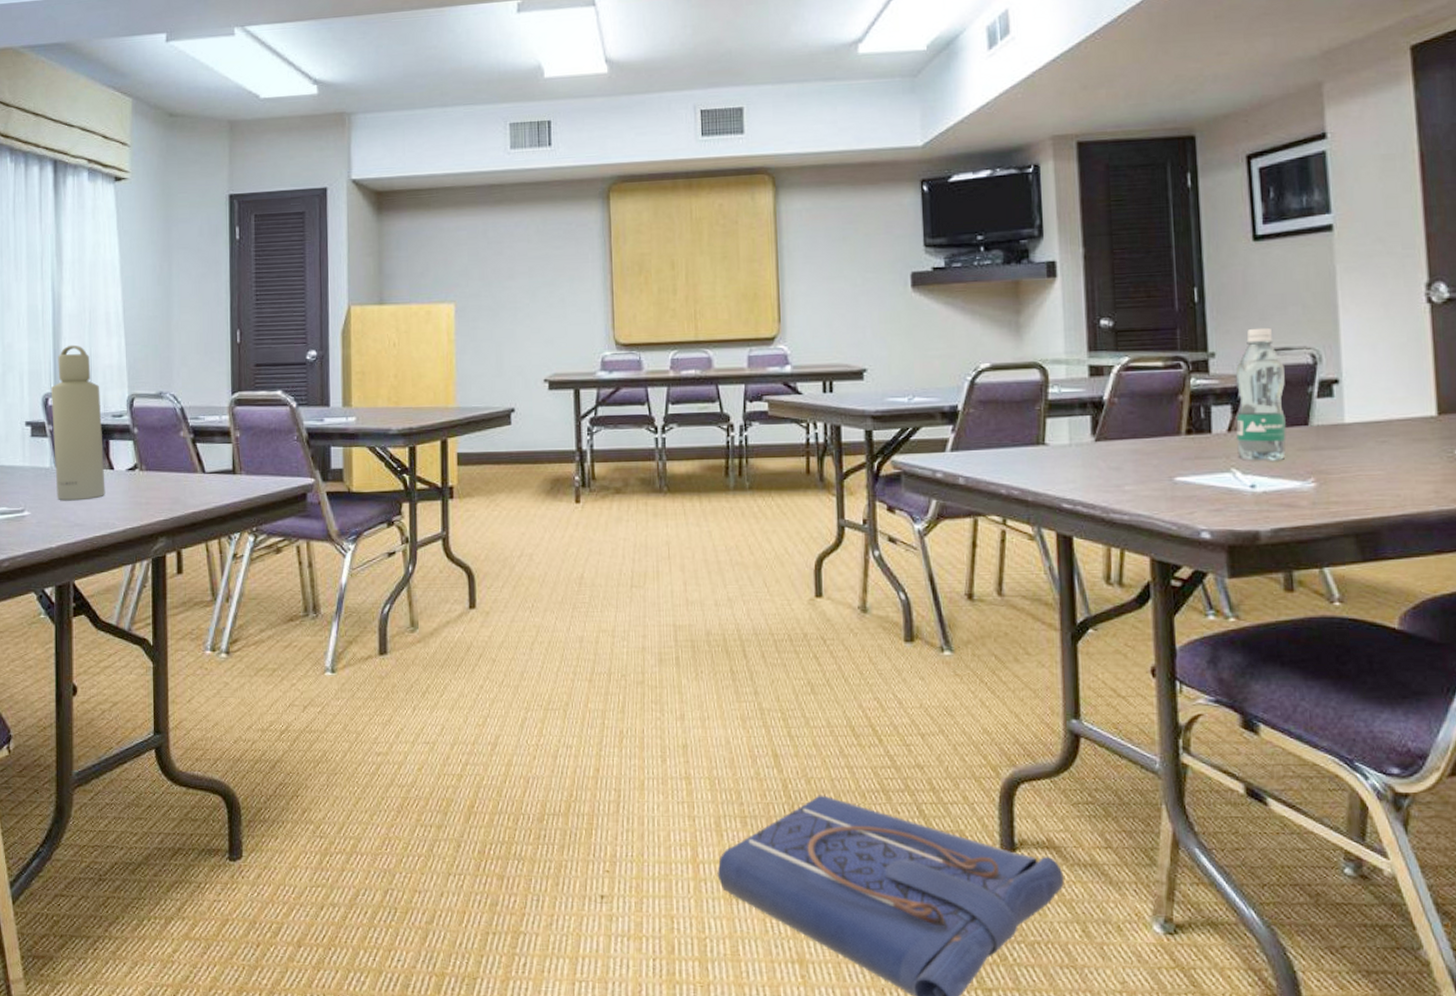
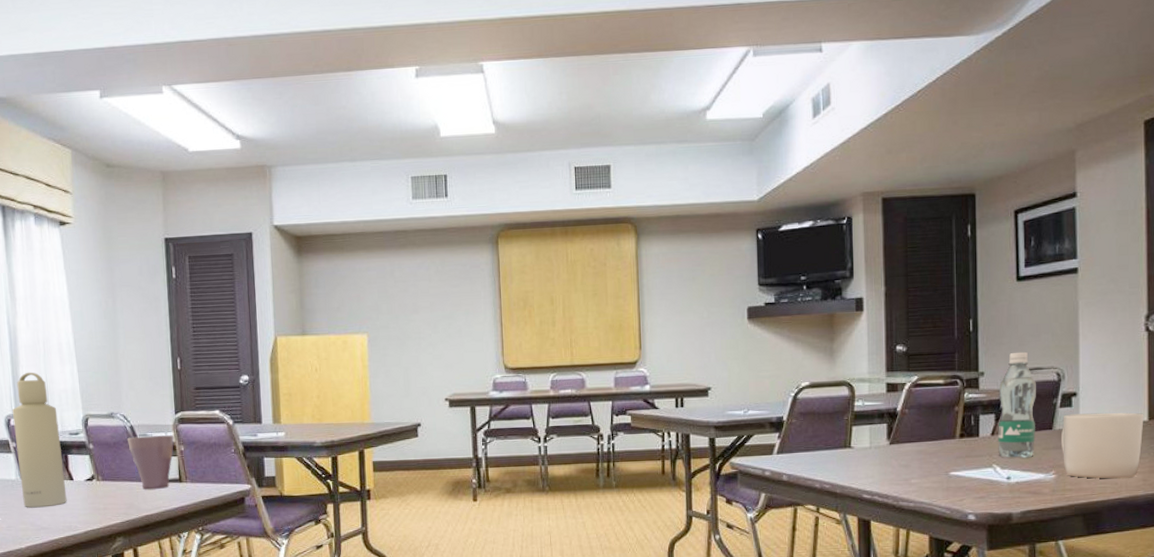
cup: none [177,419,229,483] -> present [128,435,174,490]
mug: none [1321,404,1432,490] -> present [1061,412,1144,479]

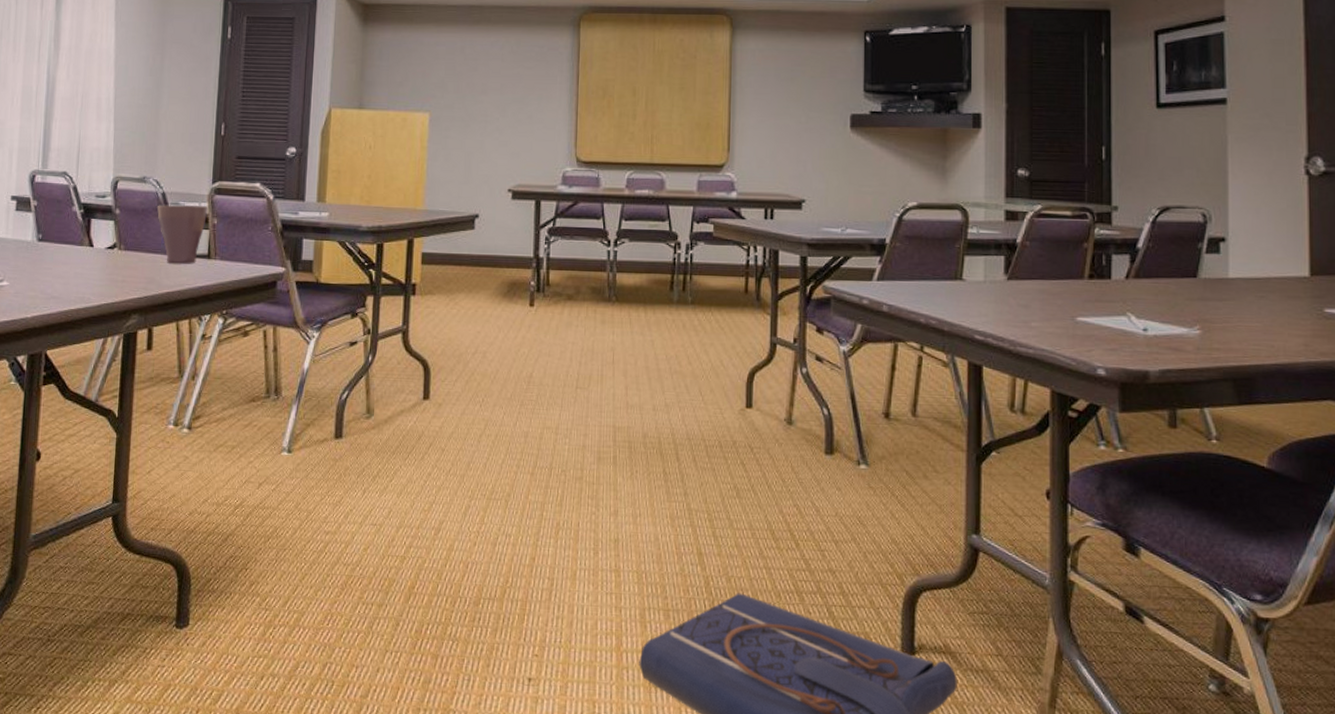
bottle: present [12,372,67,508] -> none [36,126,86,275]
bottle: present [998,351,1036,460] -> none [1133,186,1178,310]
mug: present [1061,412,1144,479] -> none [1208,262,1305,341]

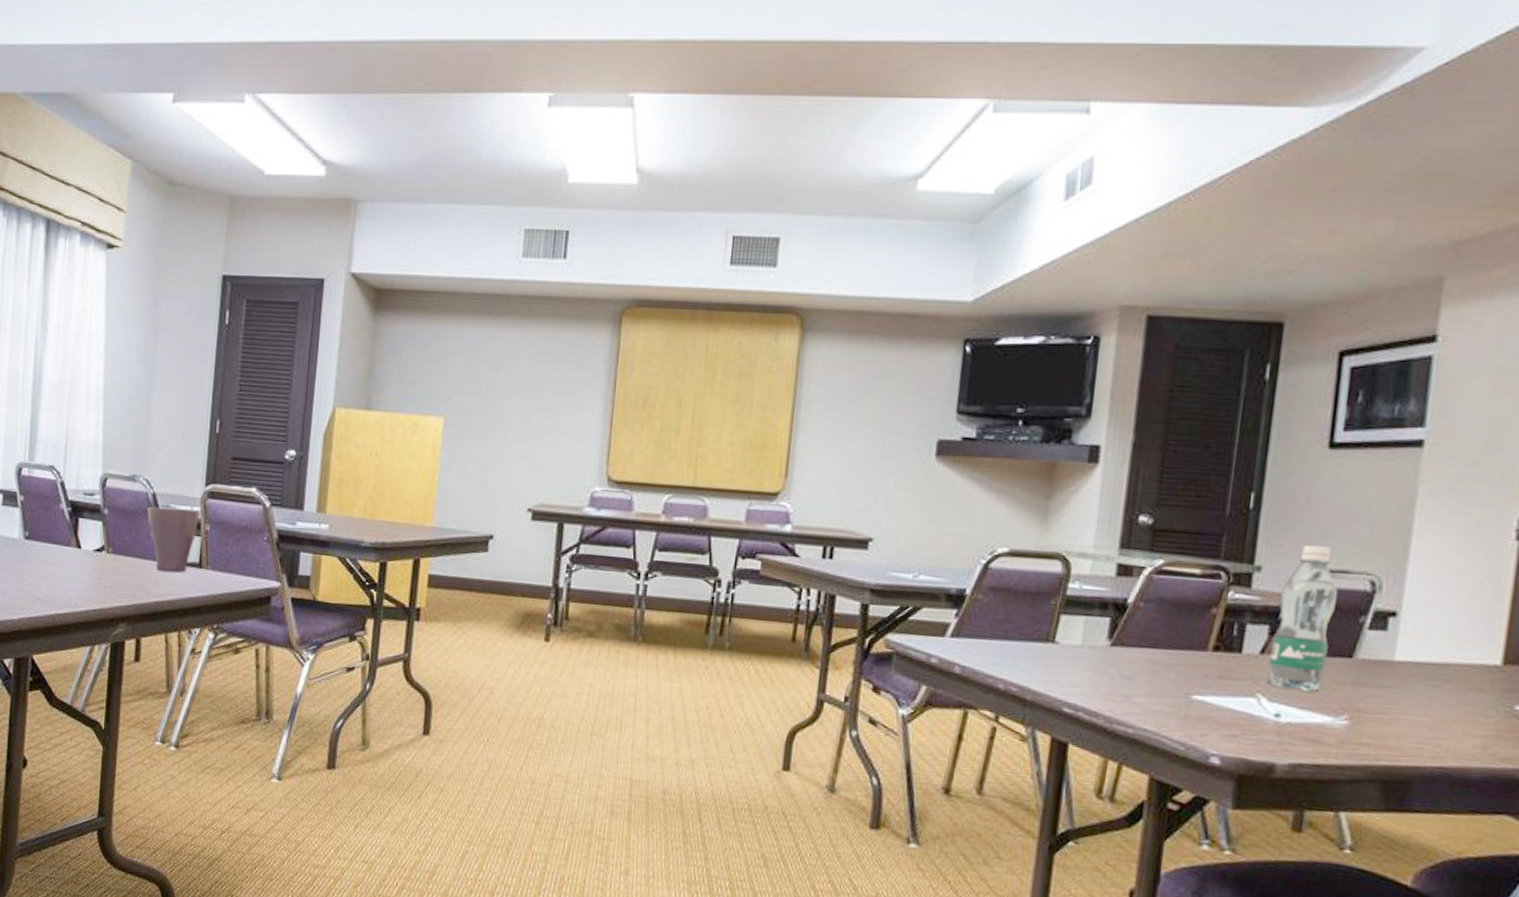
bottle: none [1133,186,1178,310] -> present [1266,545,1338,694]

